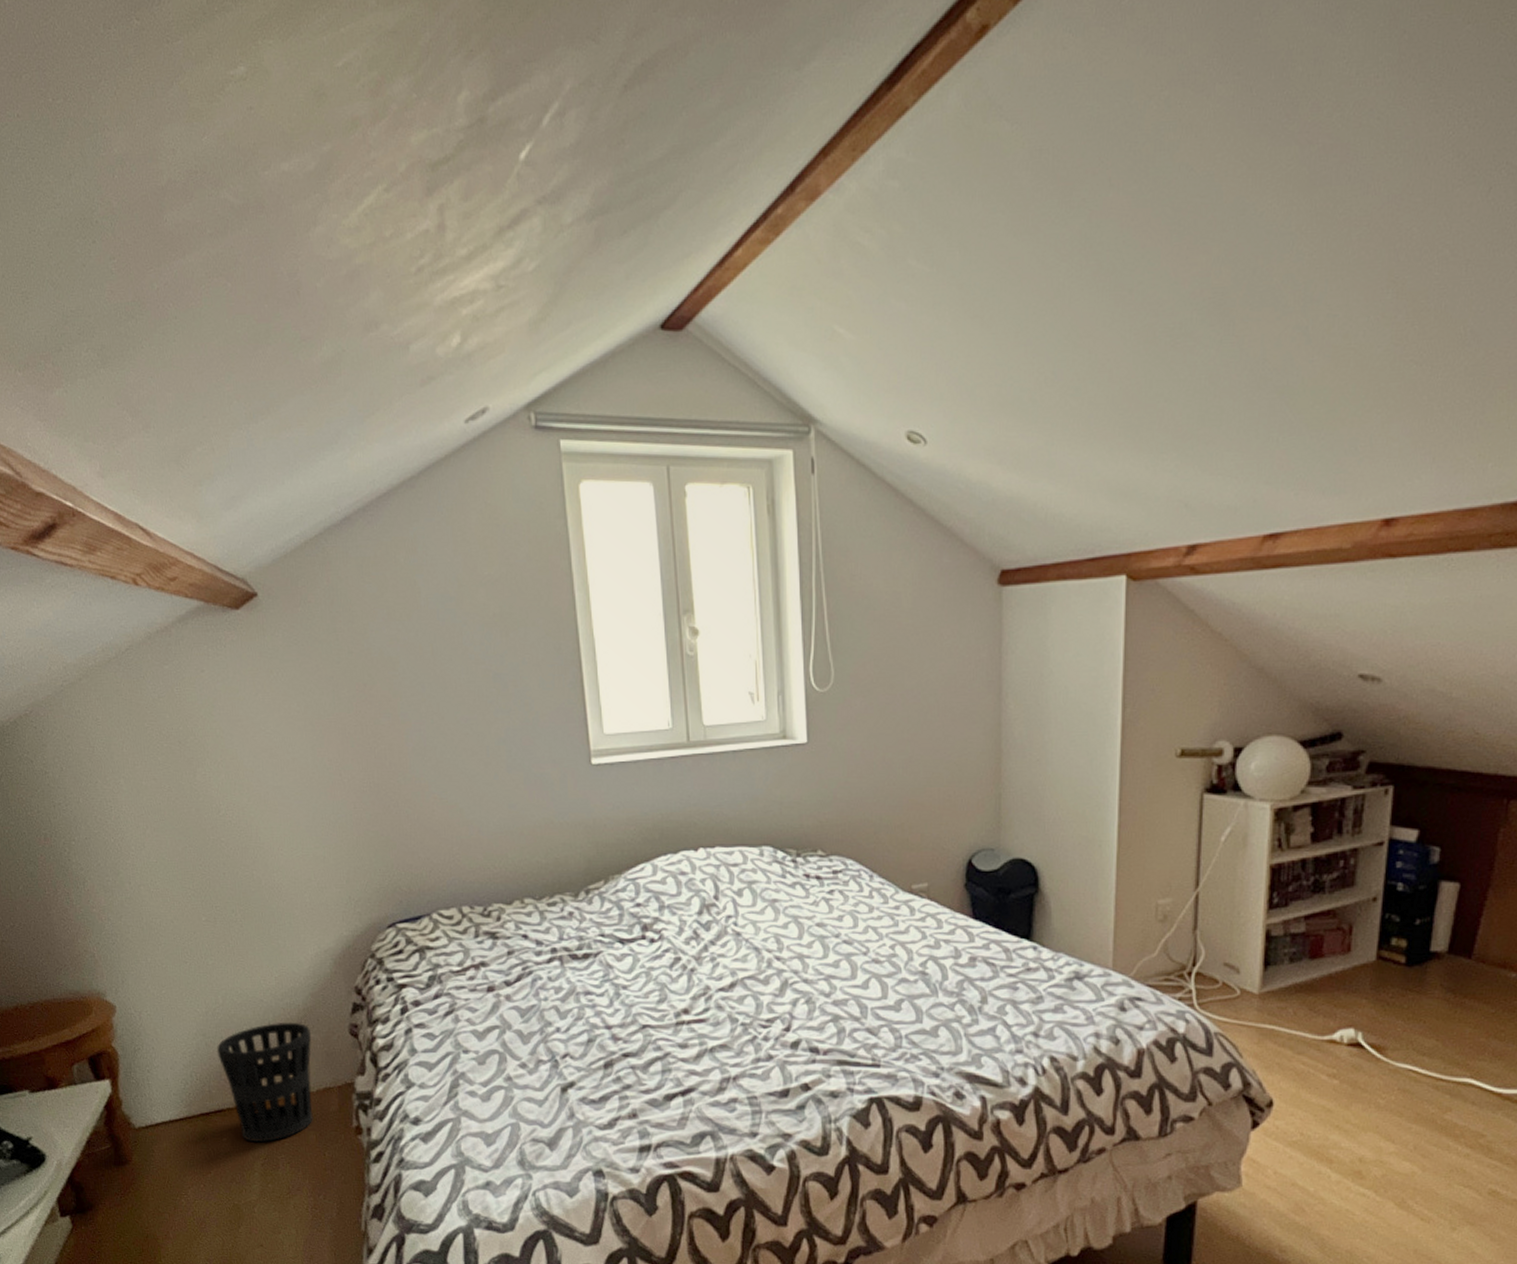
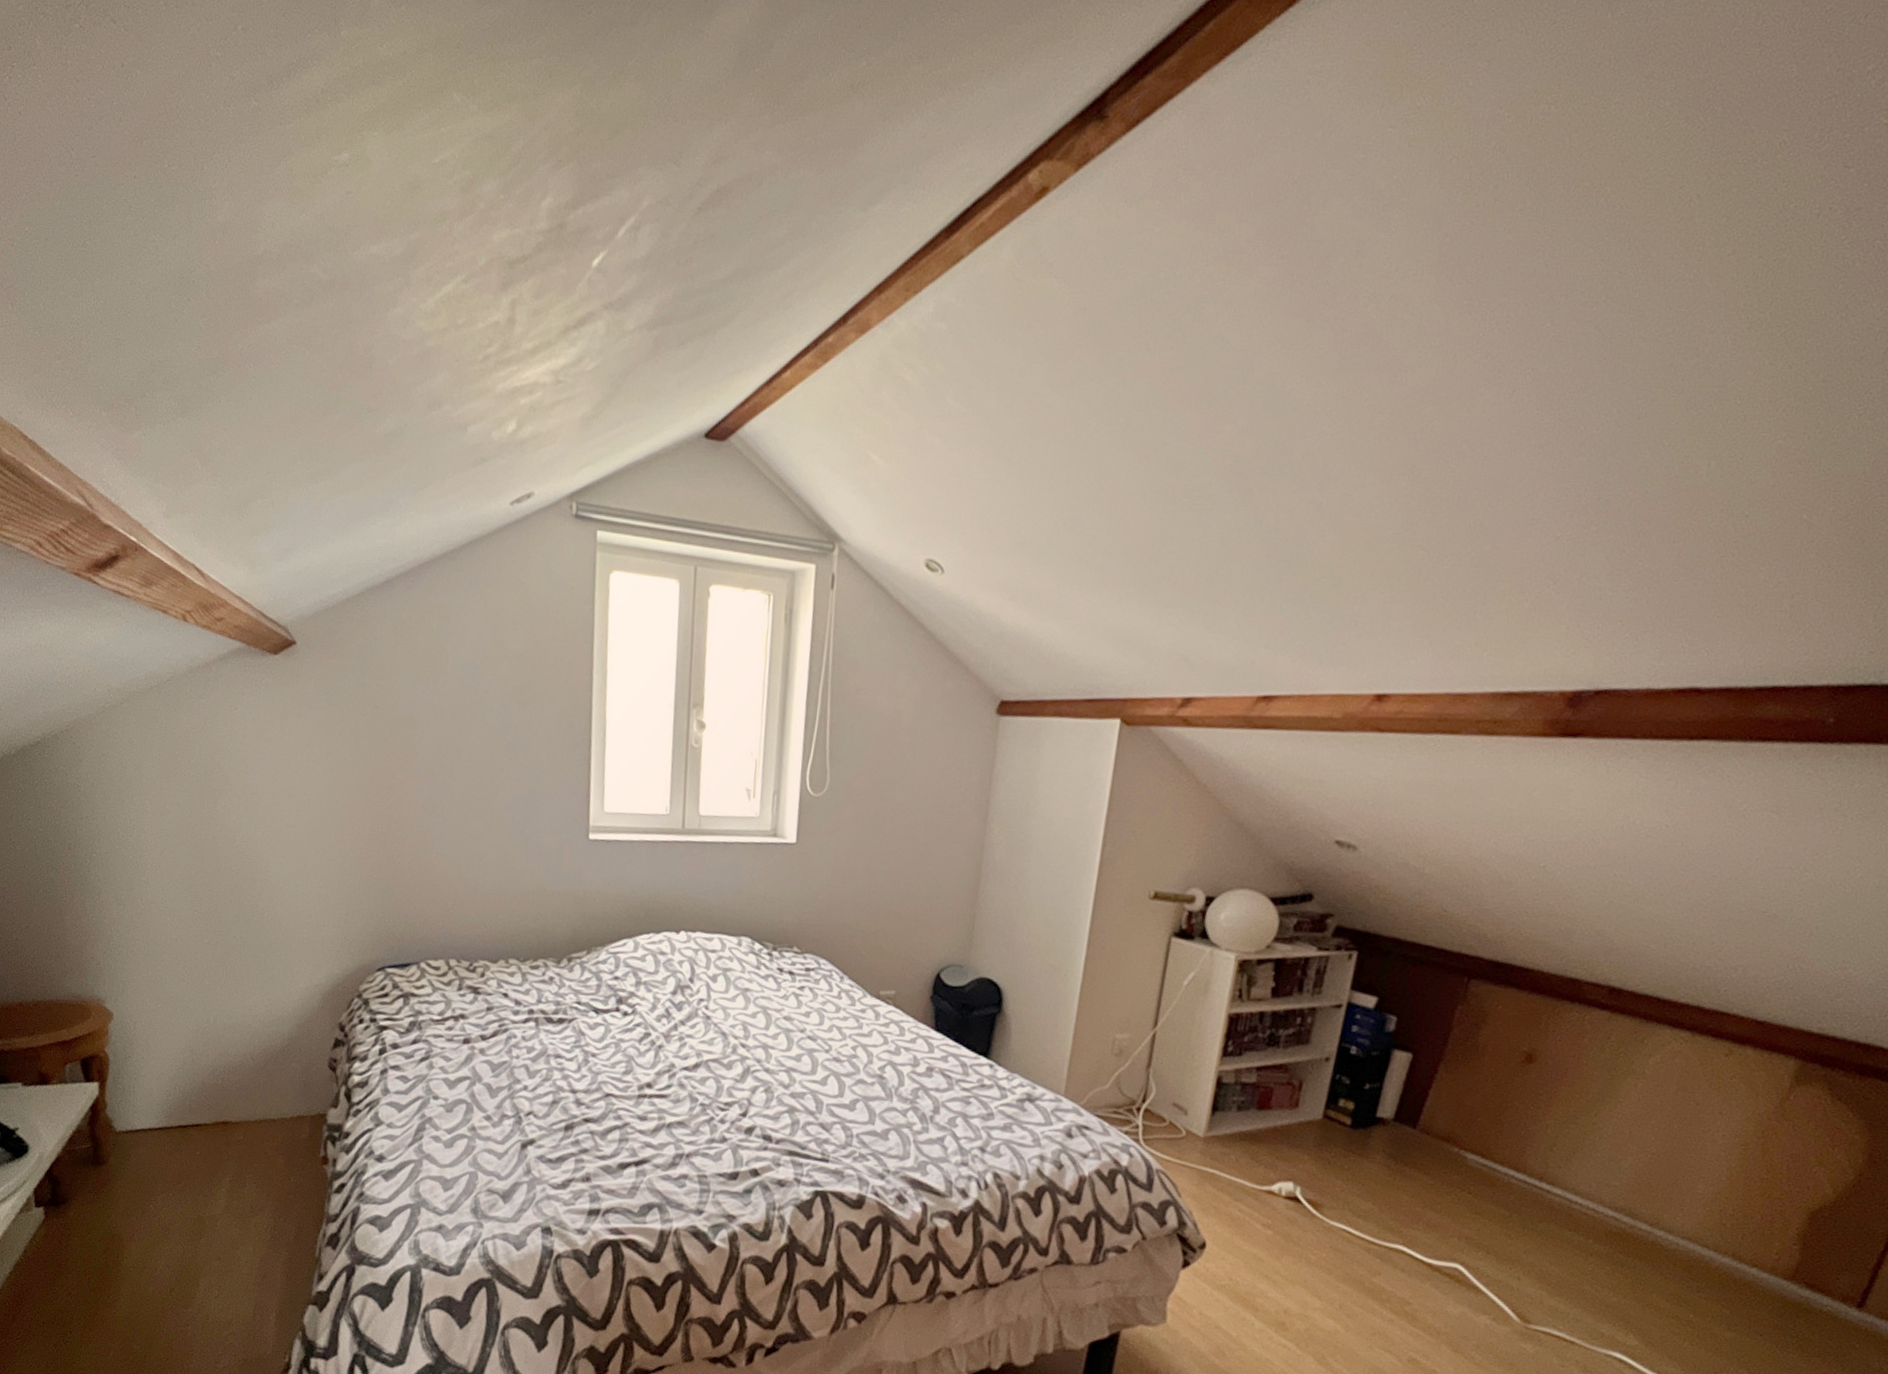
wastebasket: present [217,1022,313,1142] -> none [202,1048,292,1160]

